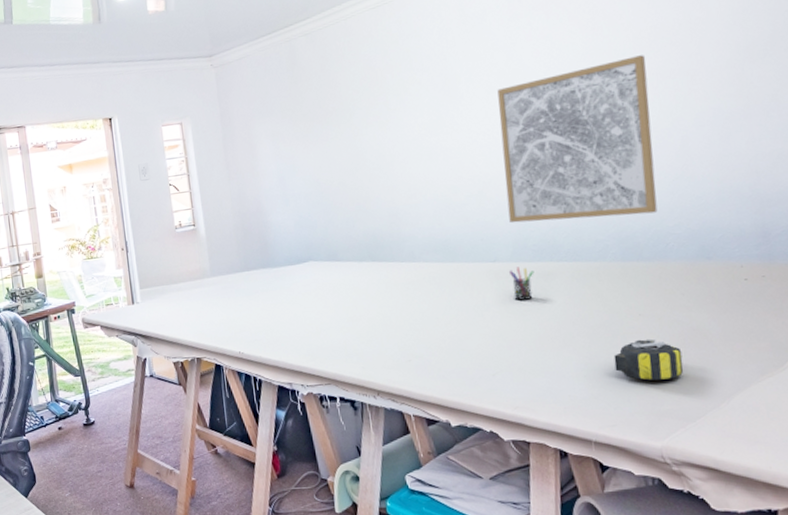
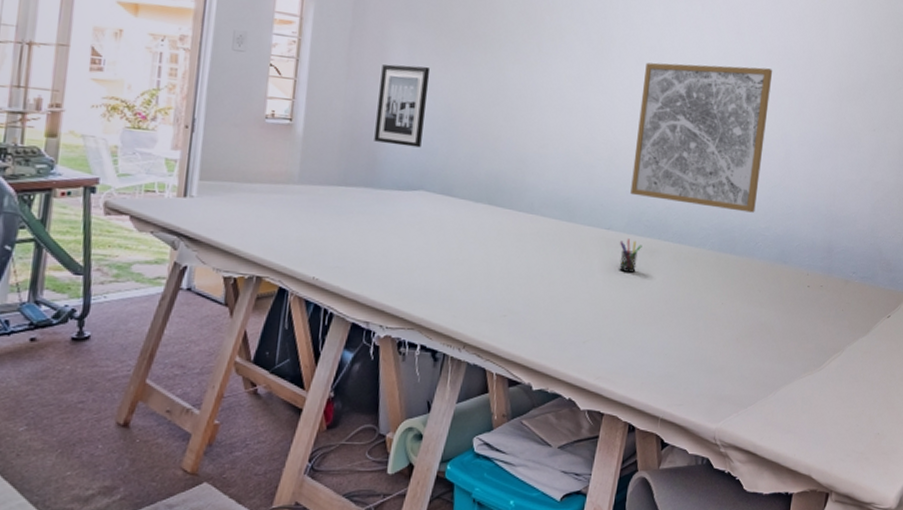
wall art: none [254,153,301,228] -> present [374,64,430,148]
tape measure: present [613,338,684,381] -> none [692,326,749,368]

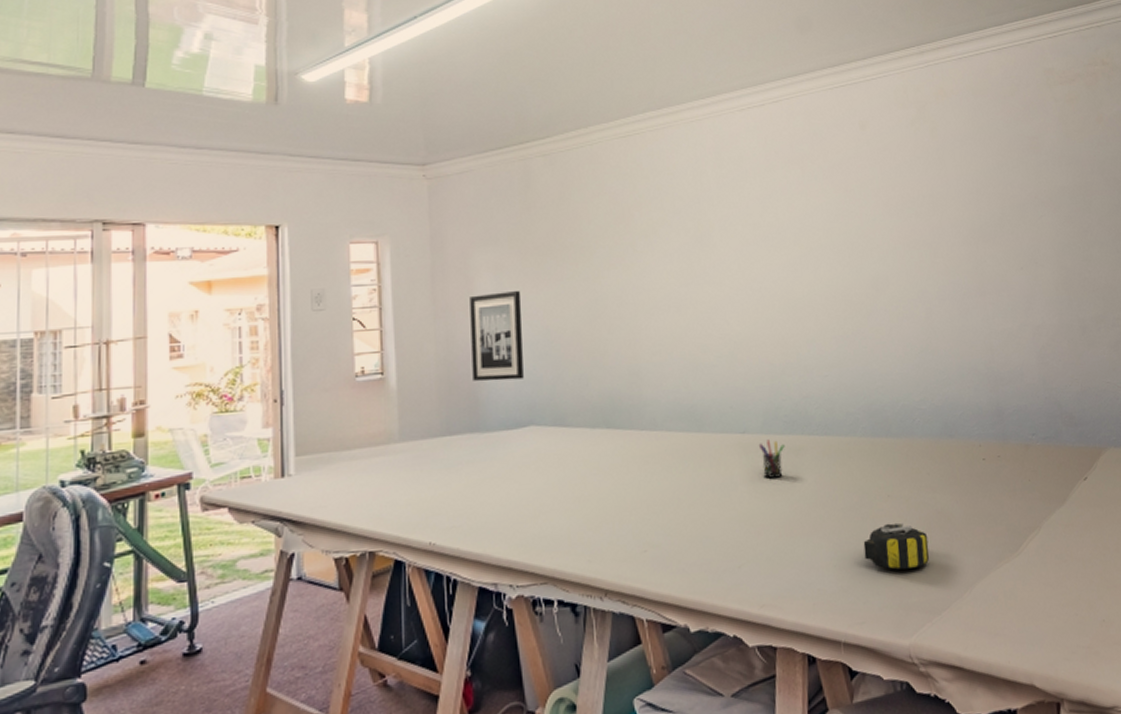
wall art: present [630,62,773,213] -> none [752,223,905,390]
tape measure: none [692,326,749,368] -> present [863,522,930,570]

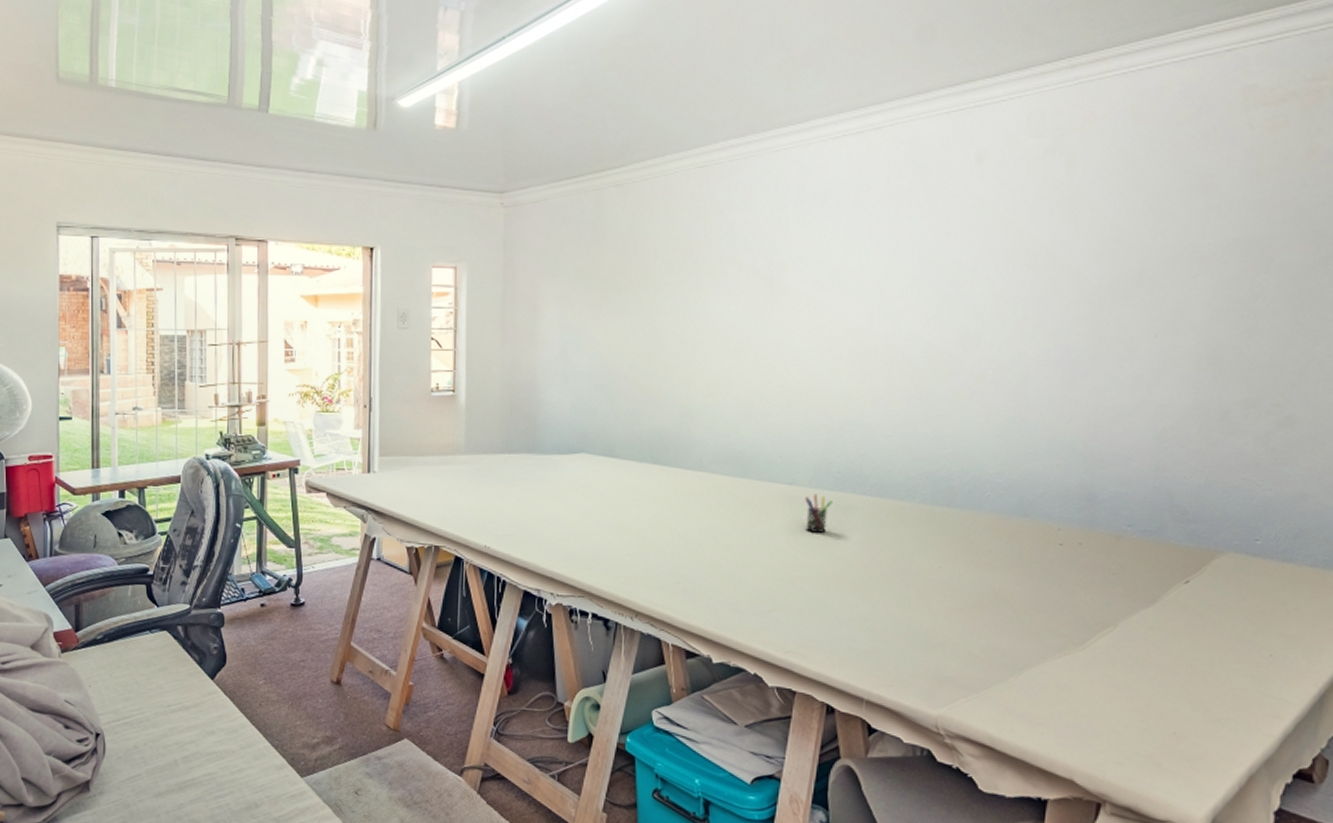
wall art: present [470,291,524,381] -> none [532,323,583,408]
tape measure: present [863,522,930,570] -> none [902,594,978,644]

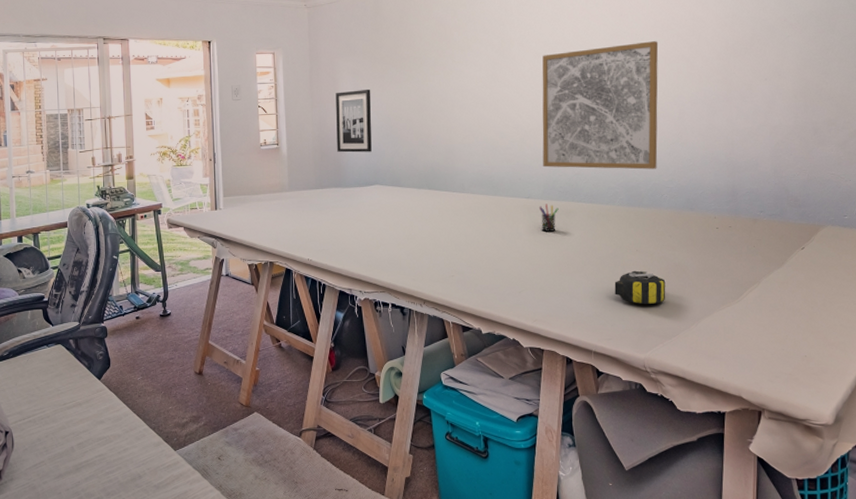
wall art: none [532,323,583,408] -> present [336,90,372,153]
wall art: none [815,273,998,456] -> present [542,41,659,170]
tape measure: none [902,594,978,644] -> present [614,270,666,305]

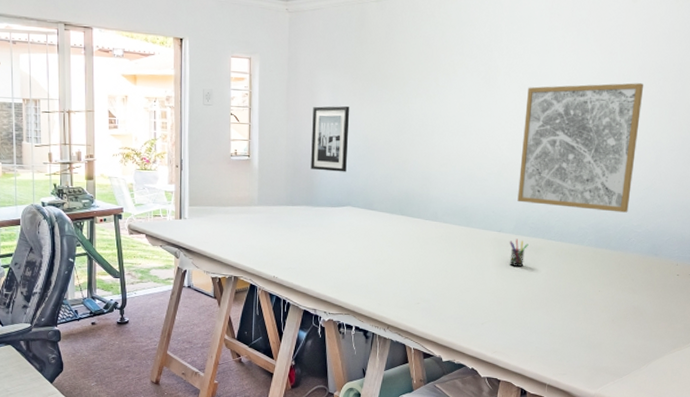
tape measure: present [614,270,666,305] -> none [573,310,623,344]

